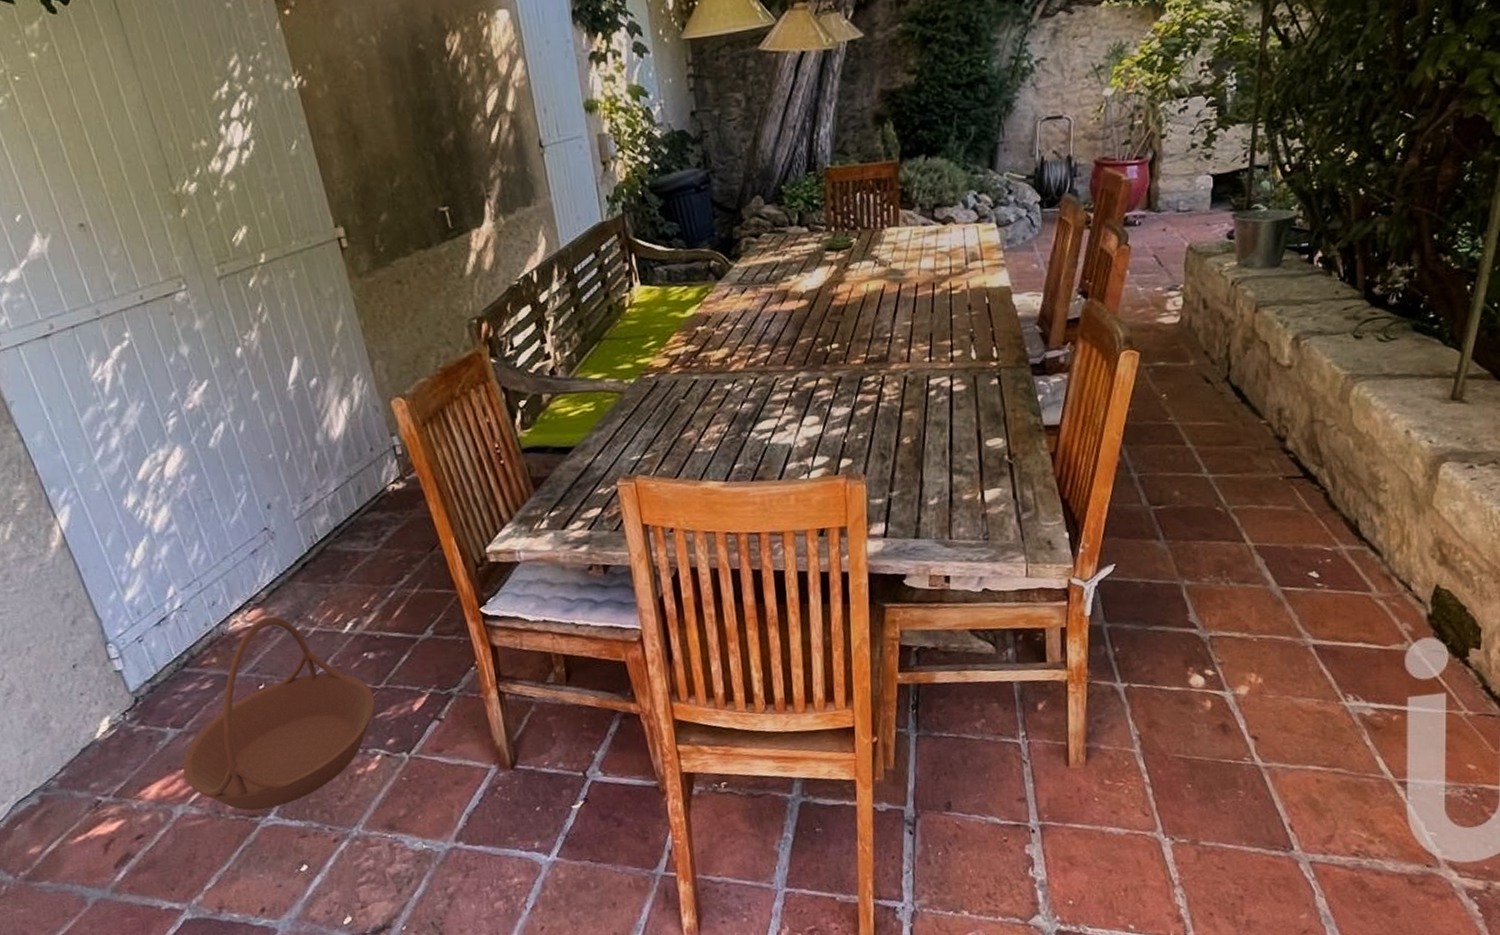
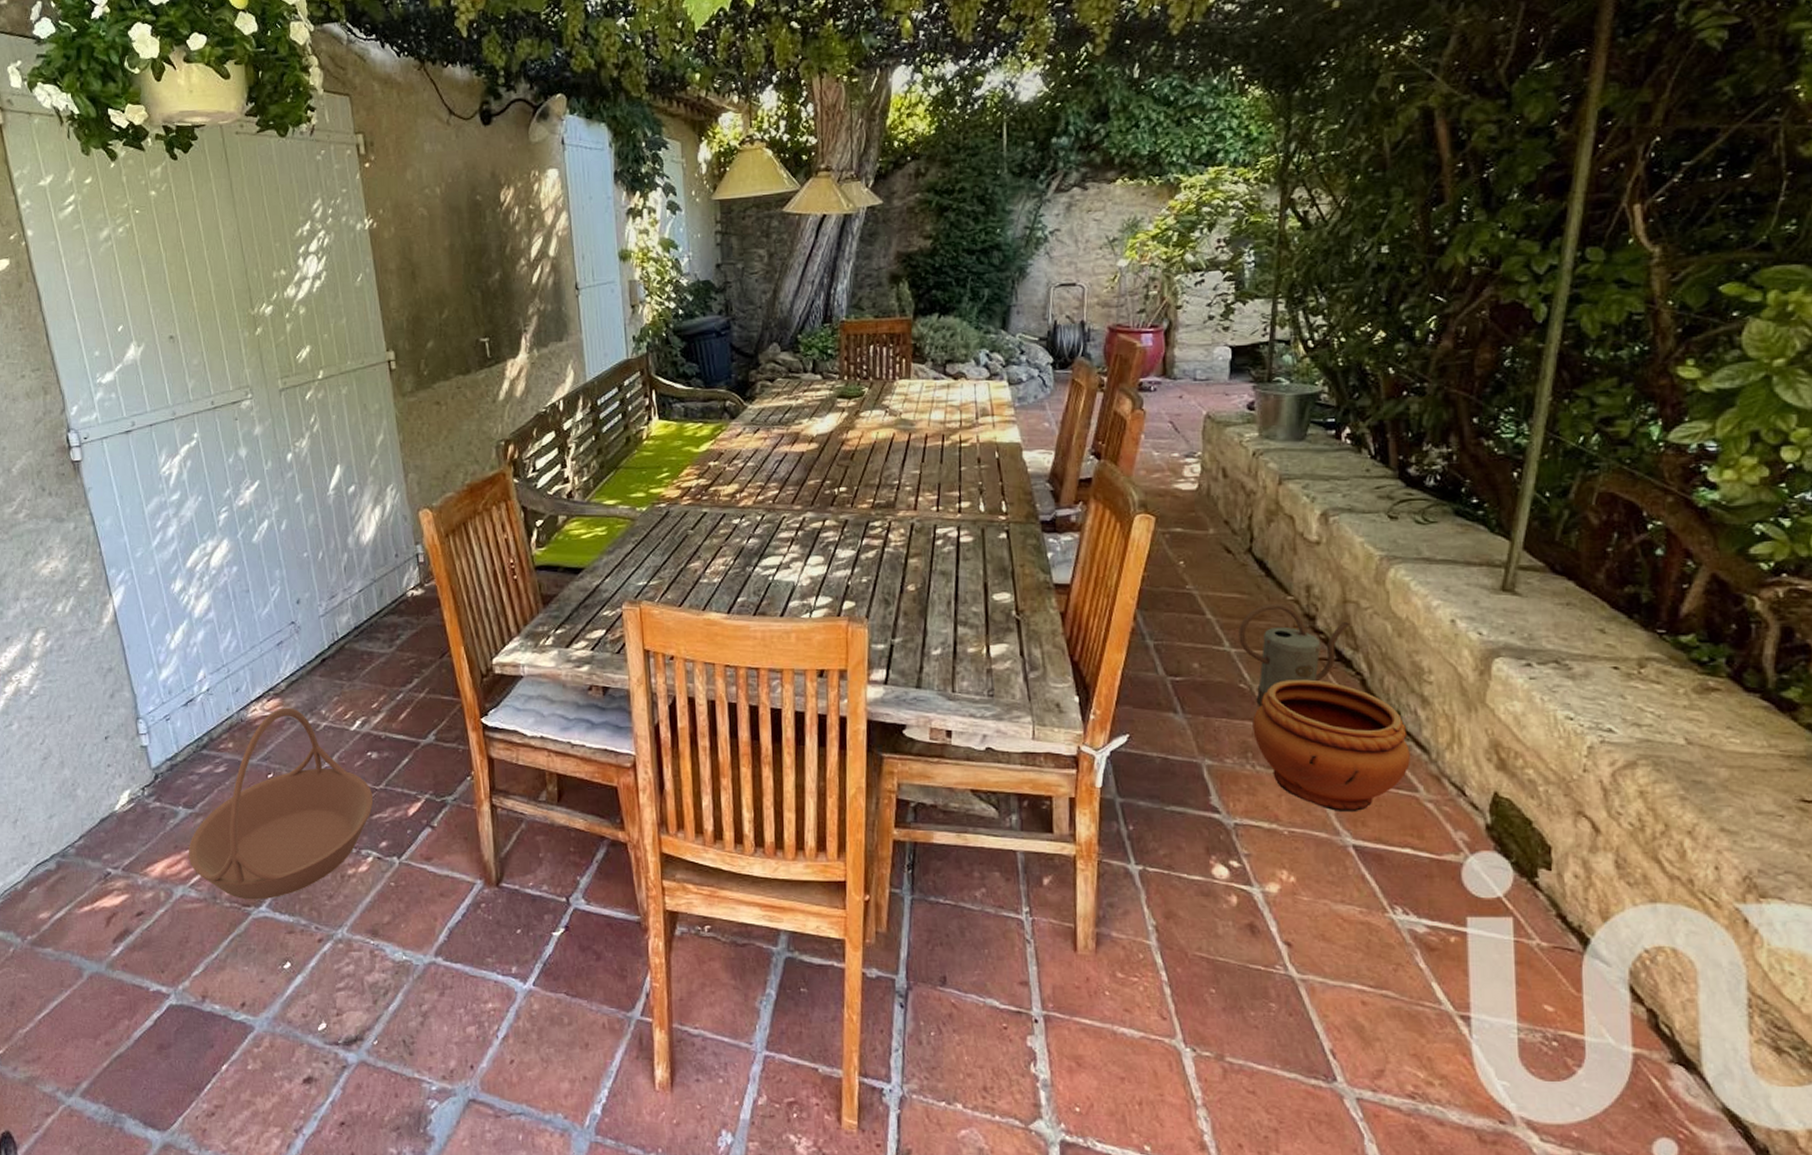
watering can: none [1216,428,1317,527] -> present [1238,604,1351,707]
planter pot: none [1227,497,1365,616] -> present [1252,679,1410,811]

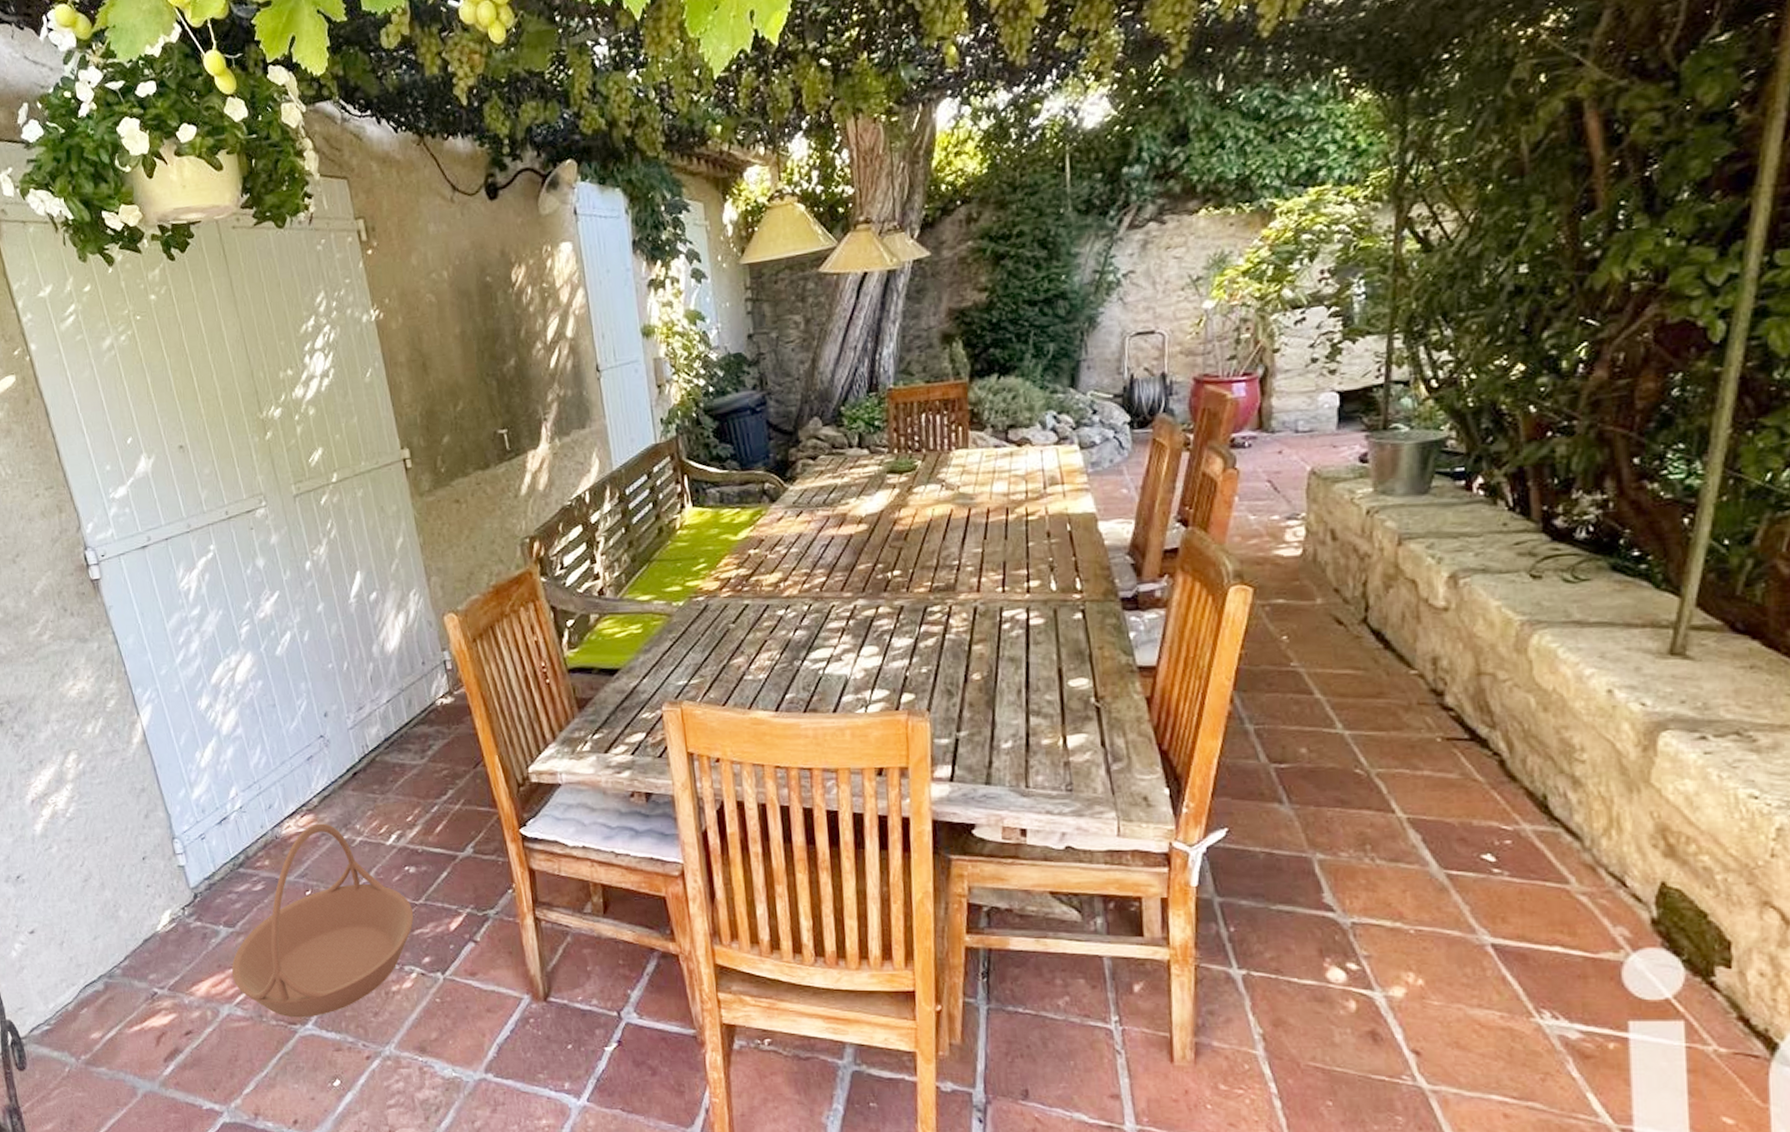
watering can: present [1238,604,1351,707] -> none [1353,679,1486,794]
planter pot: present [1252,679,1410,811] -> none [1371,762,1559,907]

